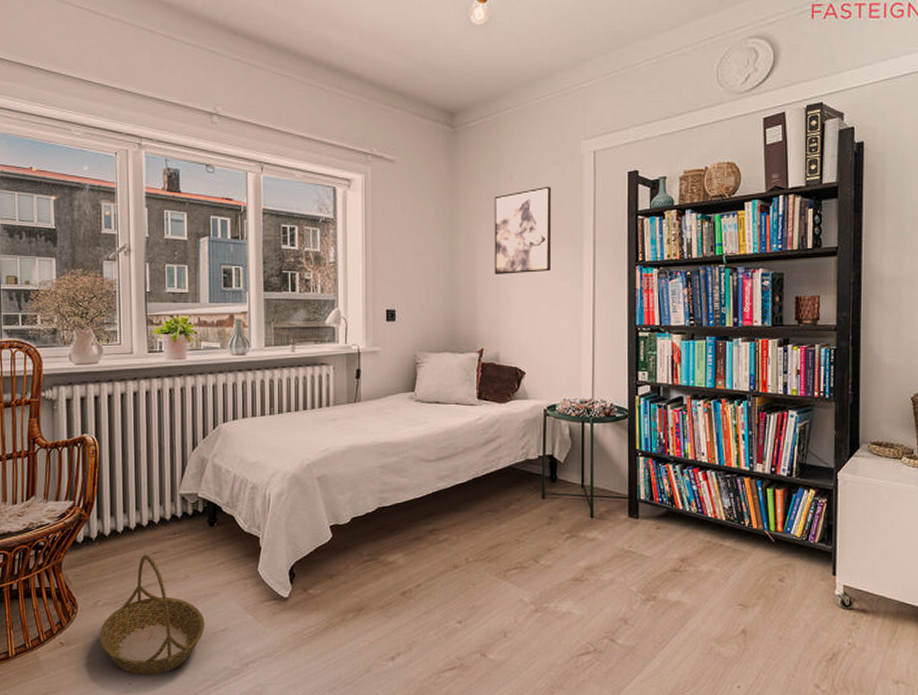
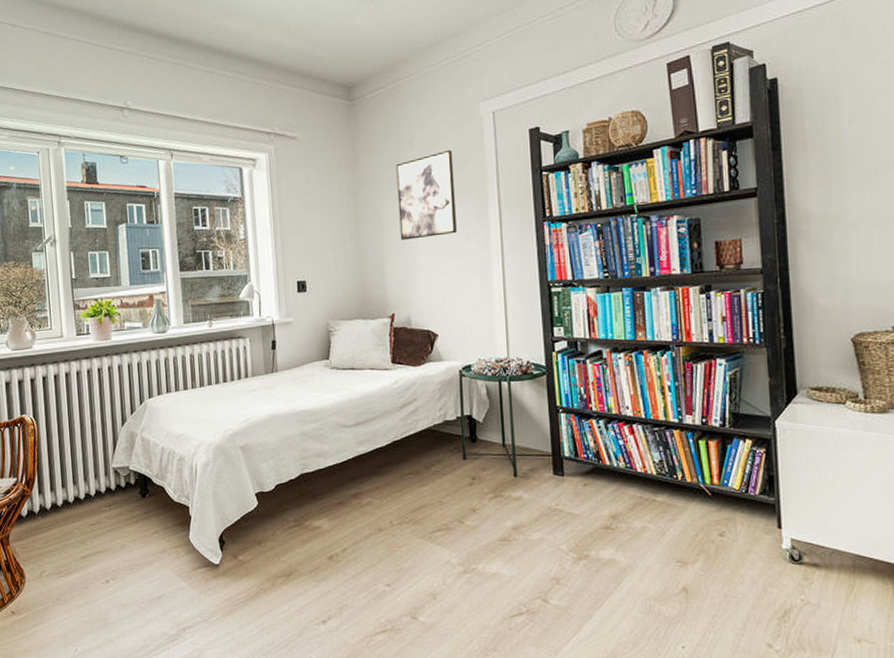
basket: present [99,554,205,675] -> none [46,526,143,642]

